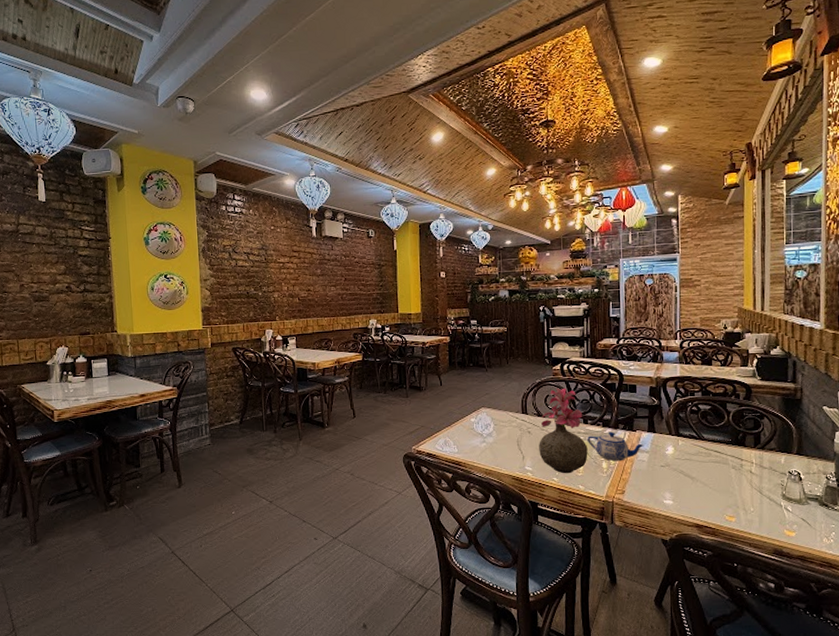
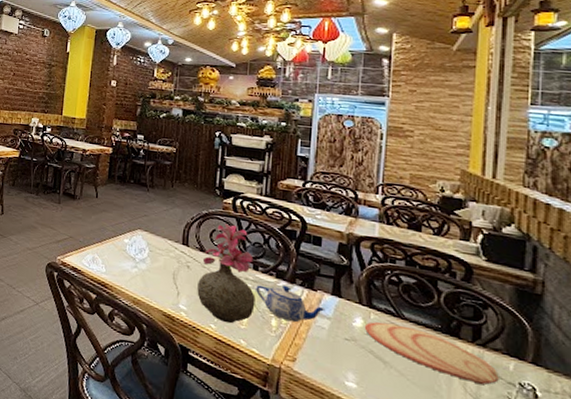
plate: none [676,445,775,479] -> present [365,322,499,385]

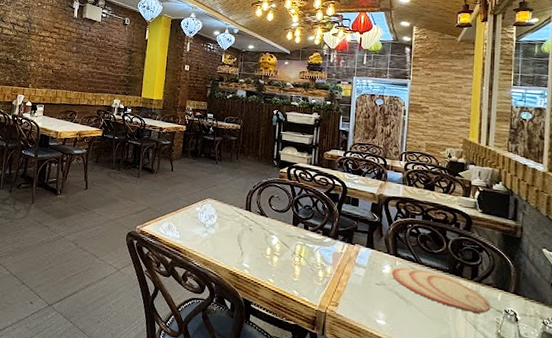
vase: present [197,223,256,324] -> none [258,190,306,277]
teapot: present [256,285,326,323] -> none [306,241,362,273]

